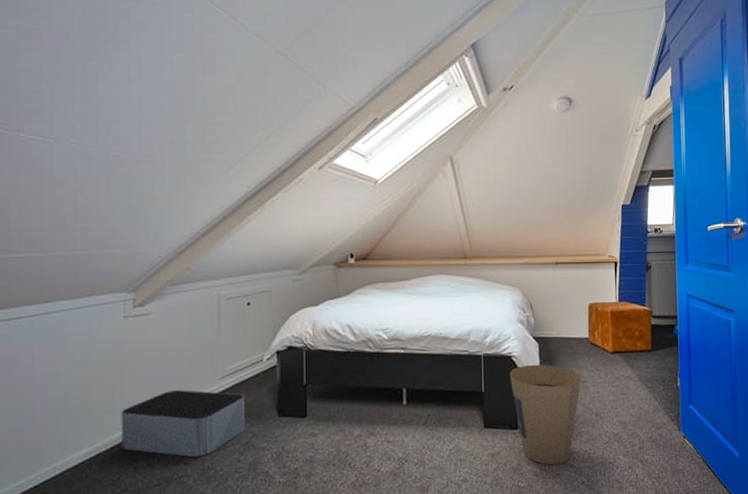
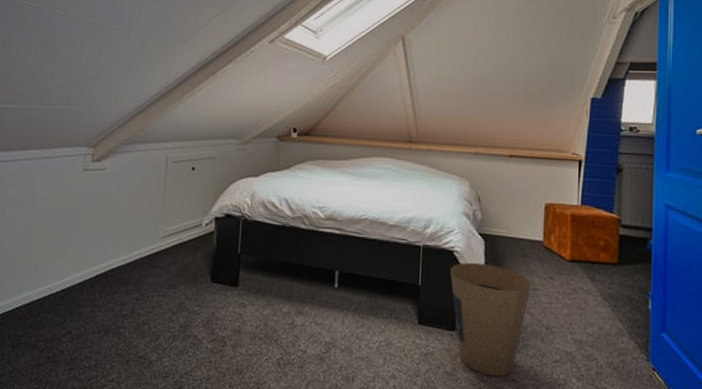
storage bin: present [121,390,245,458] -> none [70,244,182,311]

